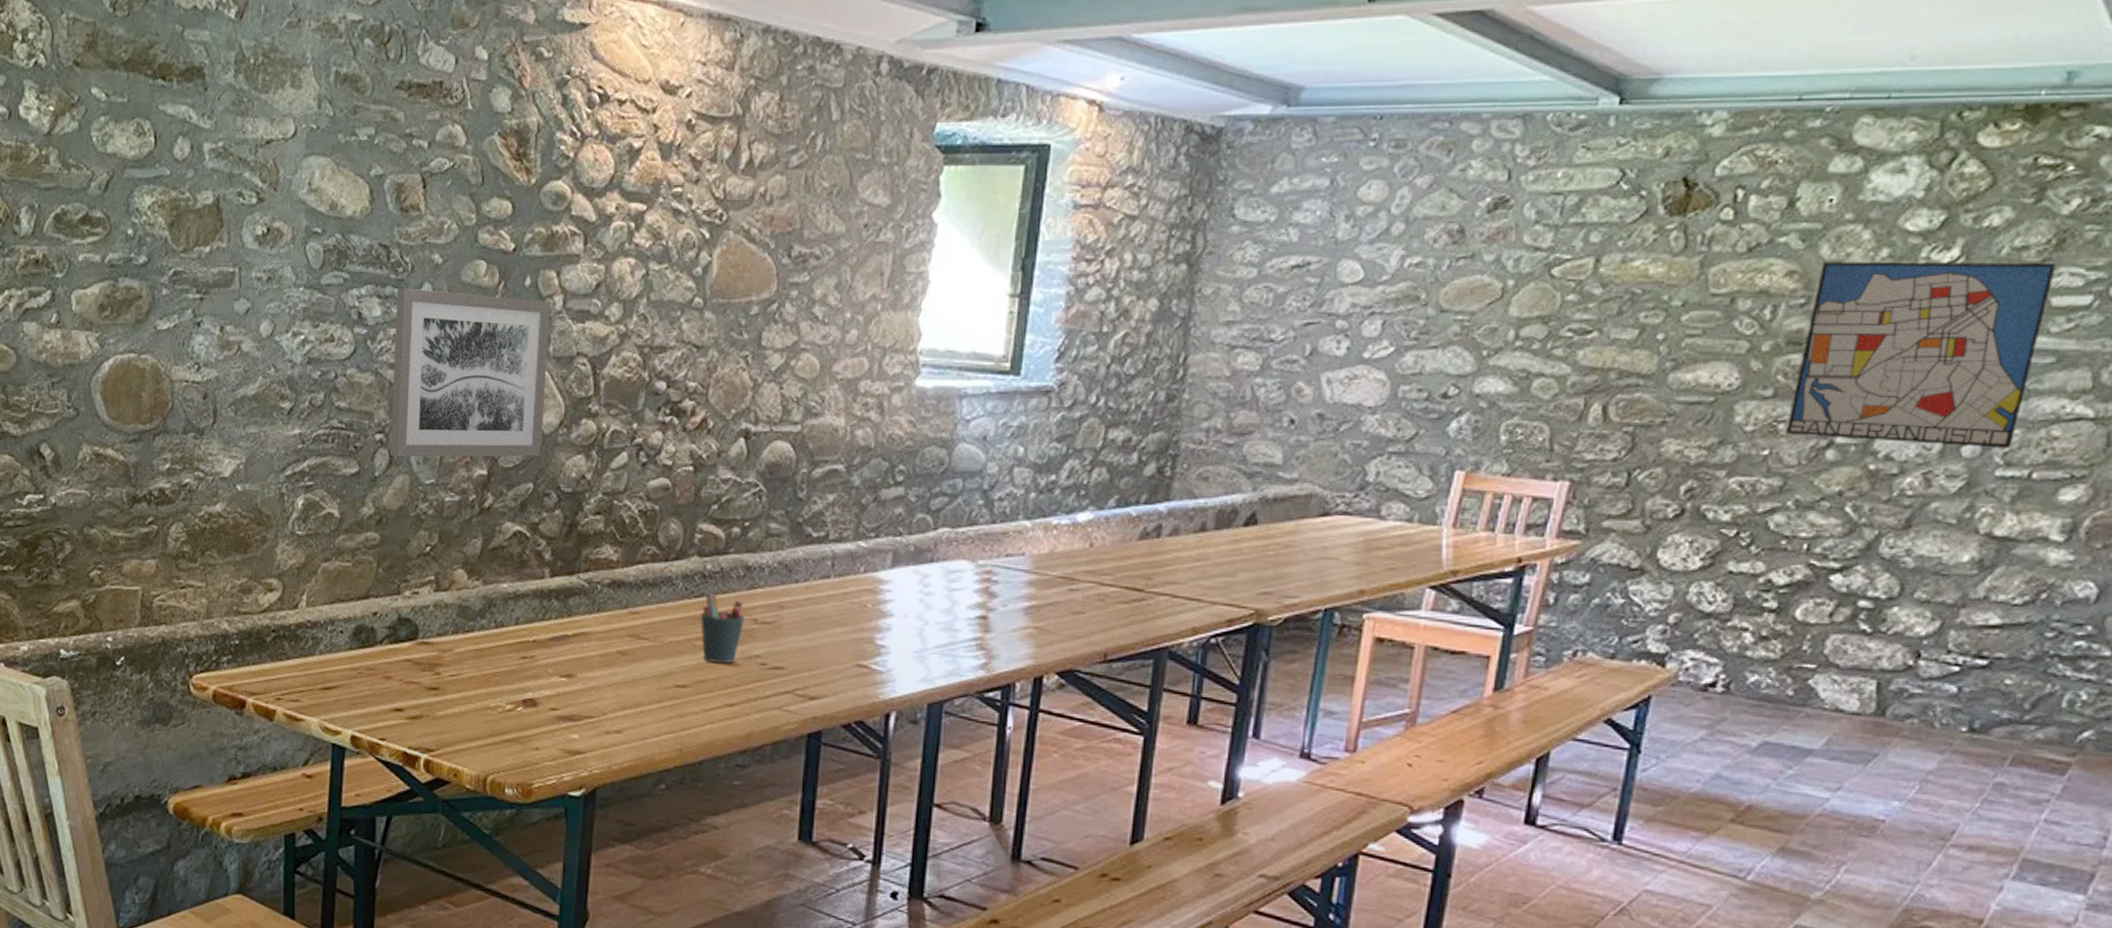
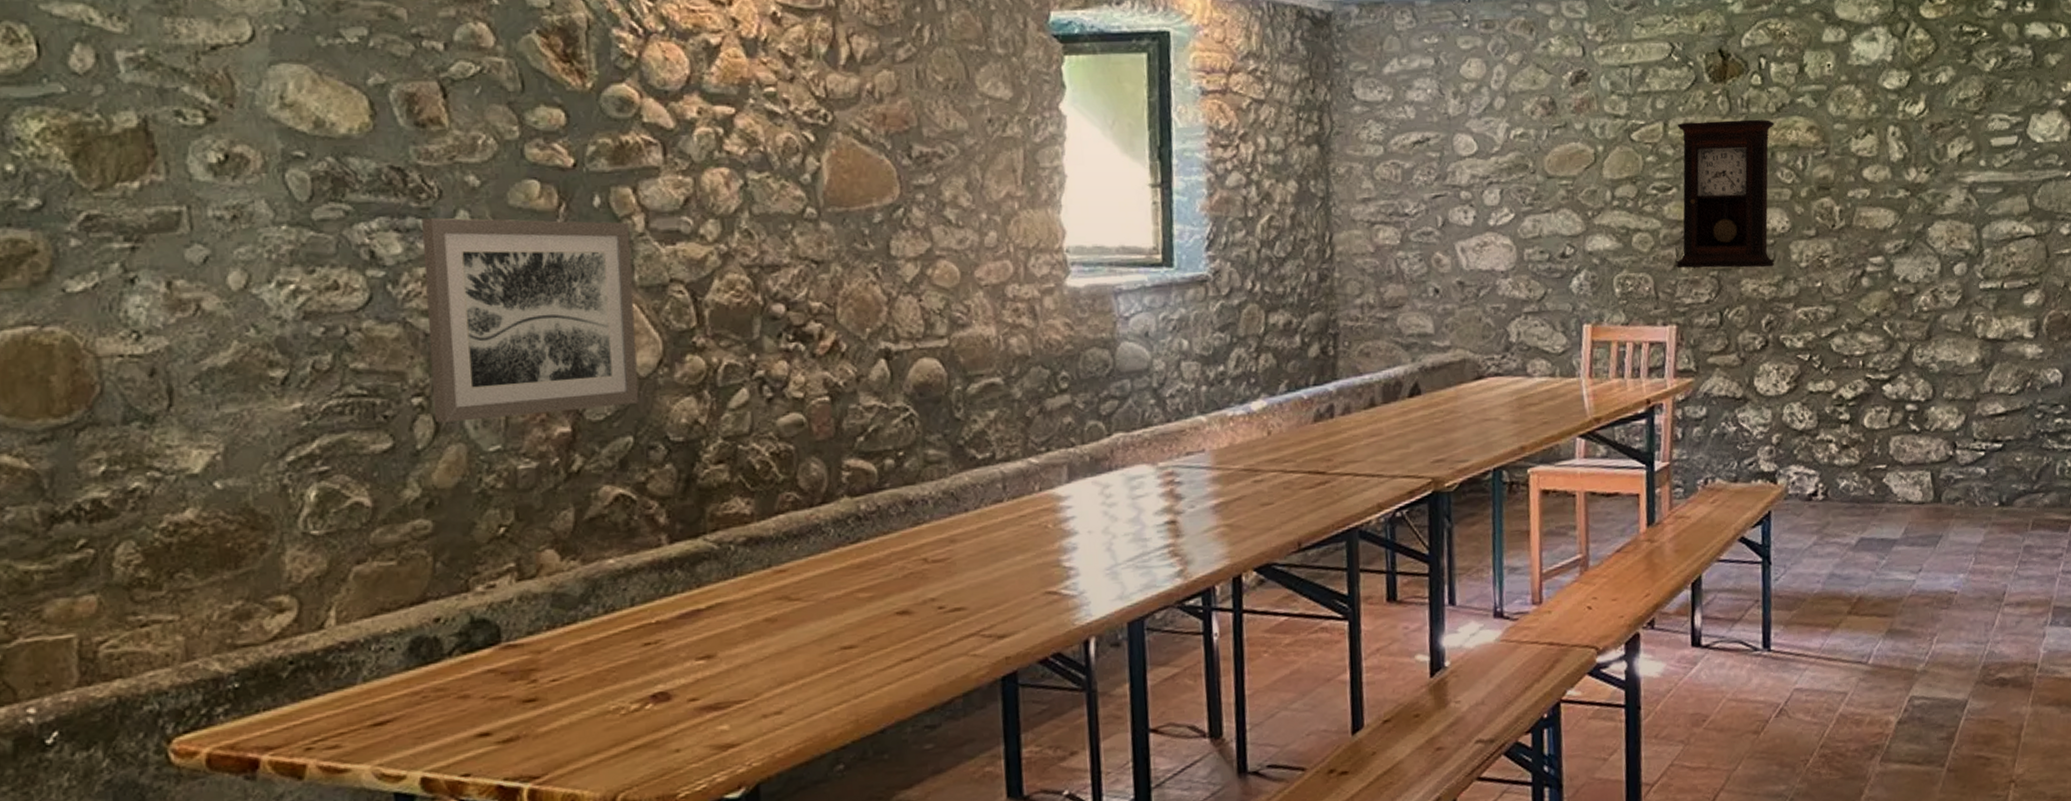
pen holder: present [700,591,745,664] -> none [860,535,913,615]
pendulum clock: none [1581,259,1742,428] -> present [1675,119,1775,269]
wall art: present [1785,261,2056,448] -> none [1830,111,1989,268]

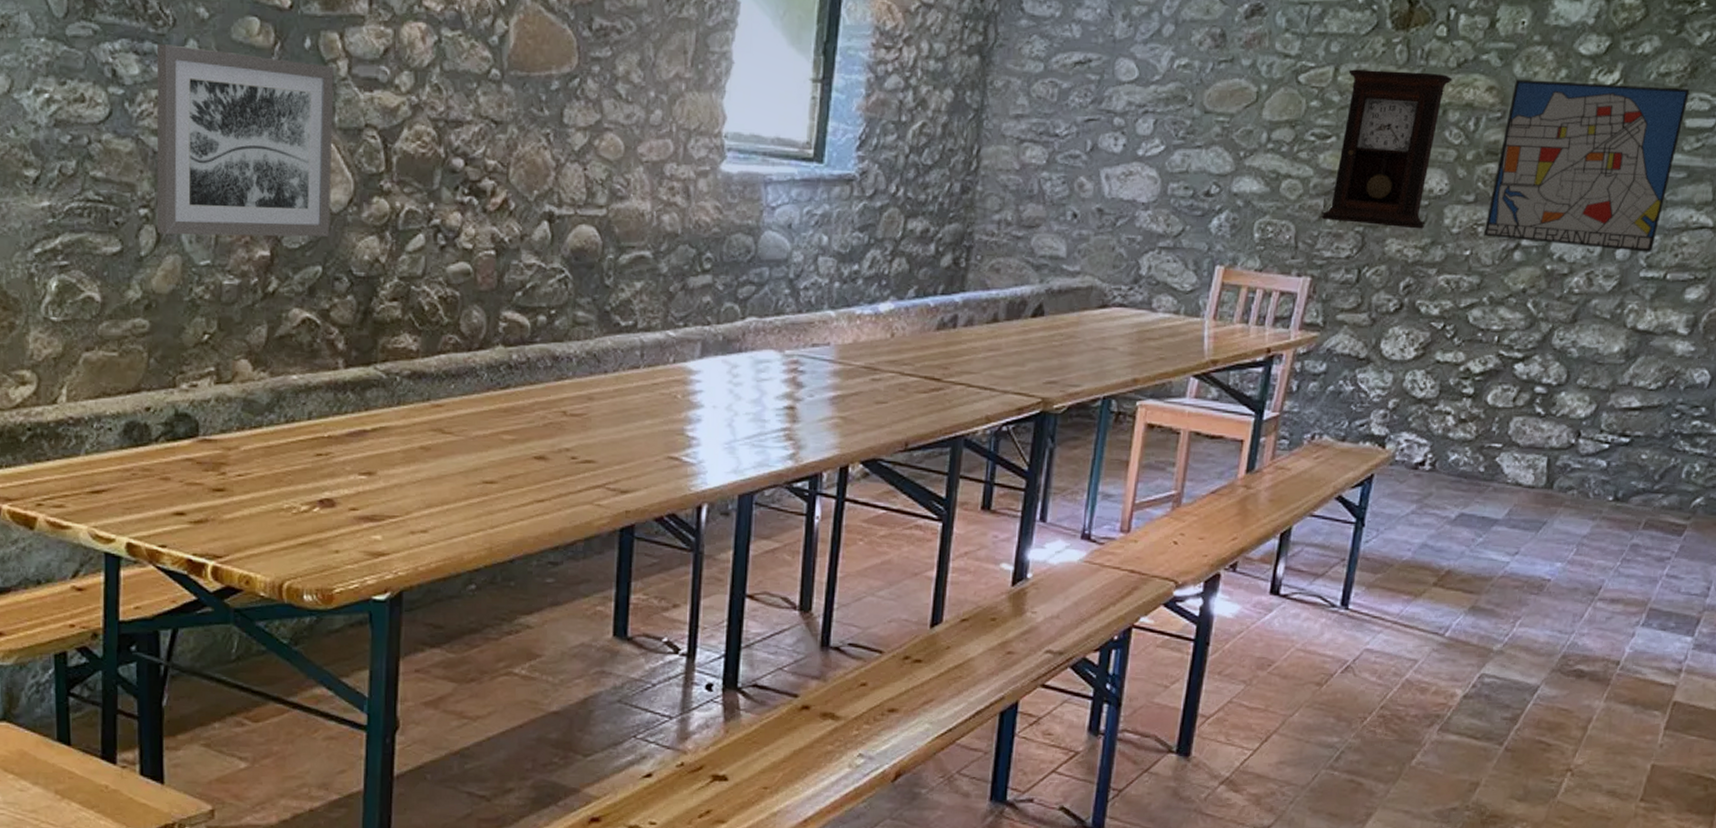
wall art: none [1830,111,1989,268] -> present [1483,79,1690,252]

